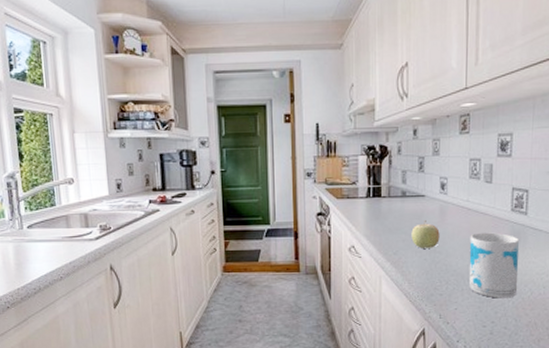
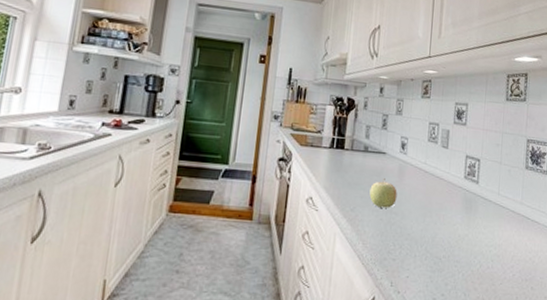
mug: present [469,232,519,299] -> none [422,196,470,270]

